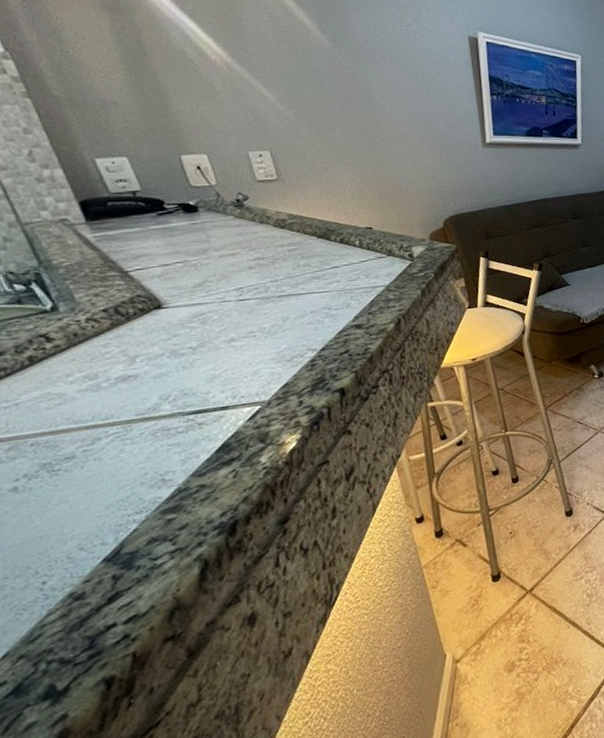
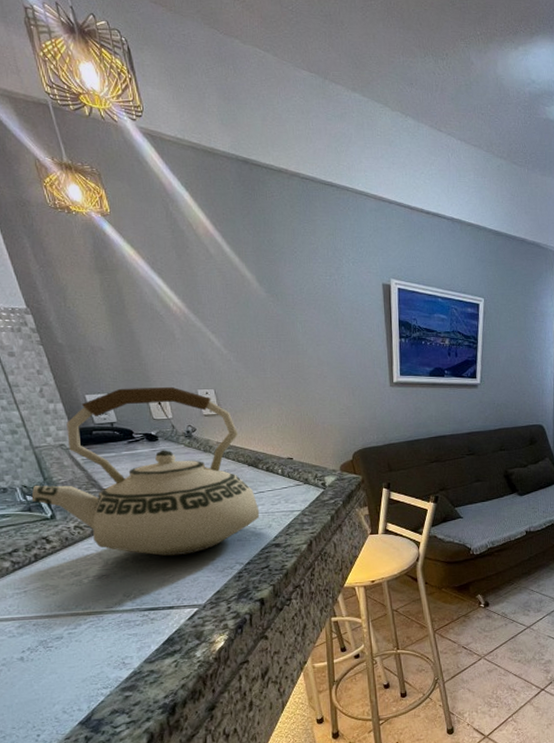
teakettle: none [21,148,335,348] -> present [31,386,260,557]

